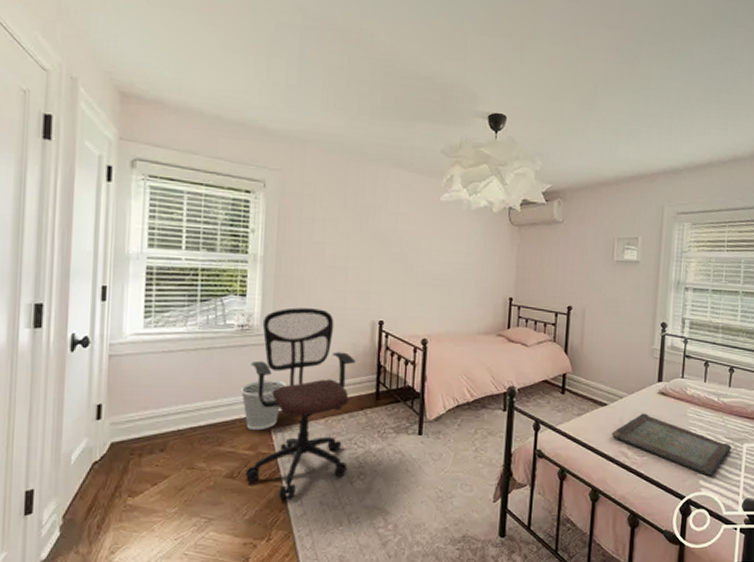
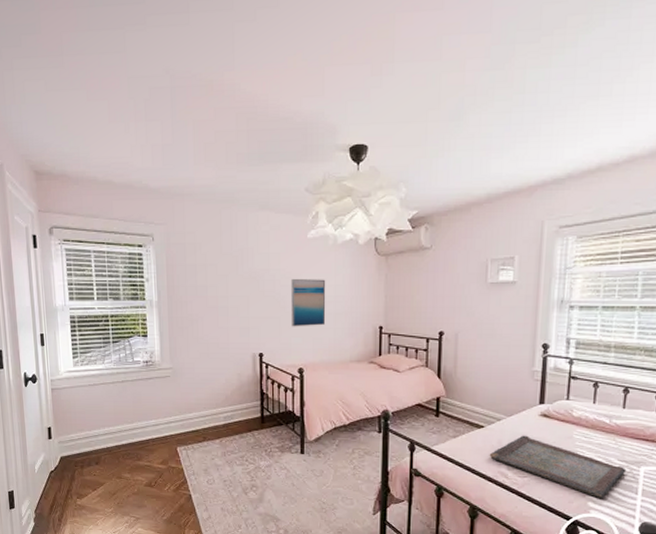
wastebasket: present [241,380,287,431] -> none [151,407,186,449]
office chair: present [244,307,356,499] -> none [156,345,242,505]
wall art: none [417,243,457,294] -> present [291,279,326,327]

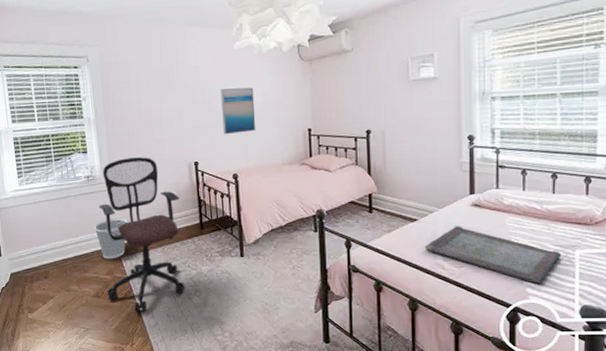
wastebasket: none [151,407,186,449] -> present [94,218,128,260]
office chair: none [156,345,242,505] -> present [98,157,186,313]

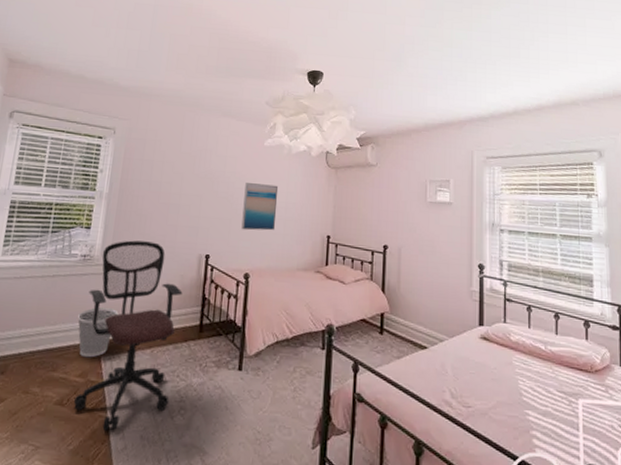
serving tray: present [424,226,562,284] -> none [433,359,566,434]

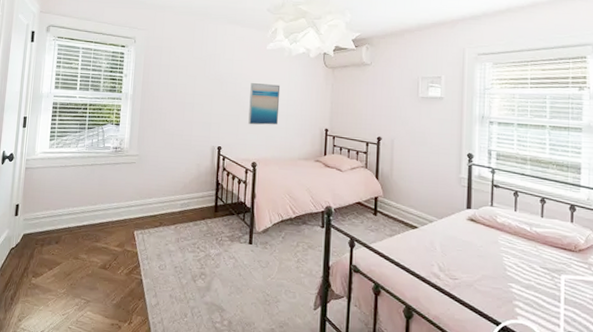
office chair: present [73,240,183,431] -> none [114,134,199,290]
wastebasket: present [78,308,119,358] -> none [114,191,147,232]

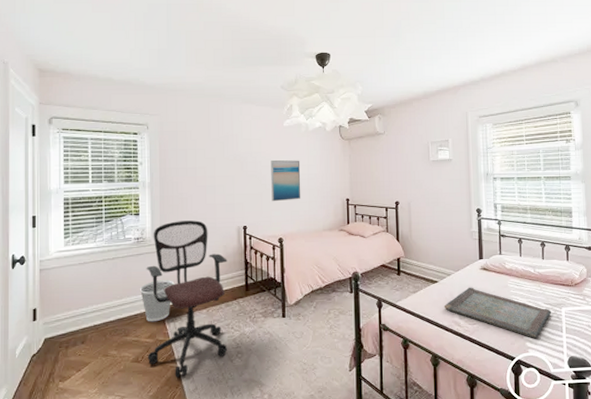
office chair: none [114,134,199,290] -> present [146,220,228,378]
wastebasket: none [114,191,147,232] -> present [140,280,175,322]
serving tray: none [422,237,549,305] -> present [444,287,552,338]

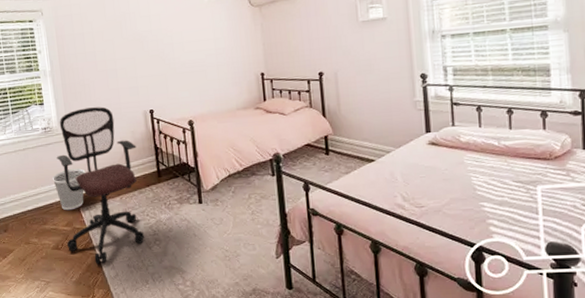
wall art: present [271,160,301,202] -> none [173,34,210,82]
serving tray: present [444,287,552,338] -> none [383,165,523,222]

